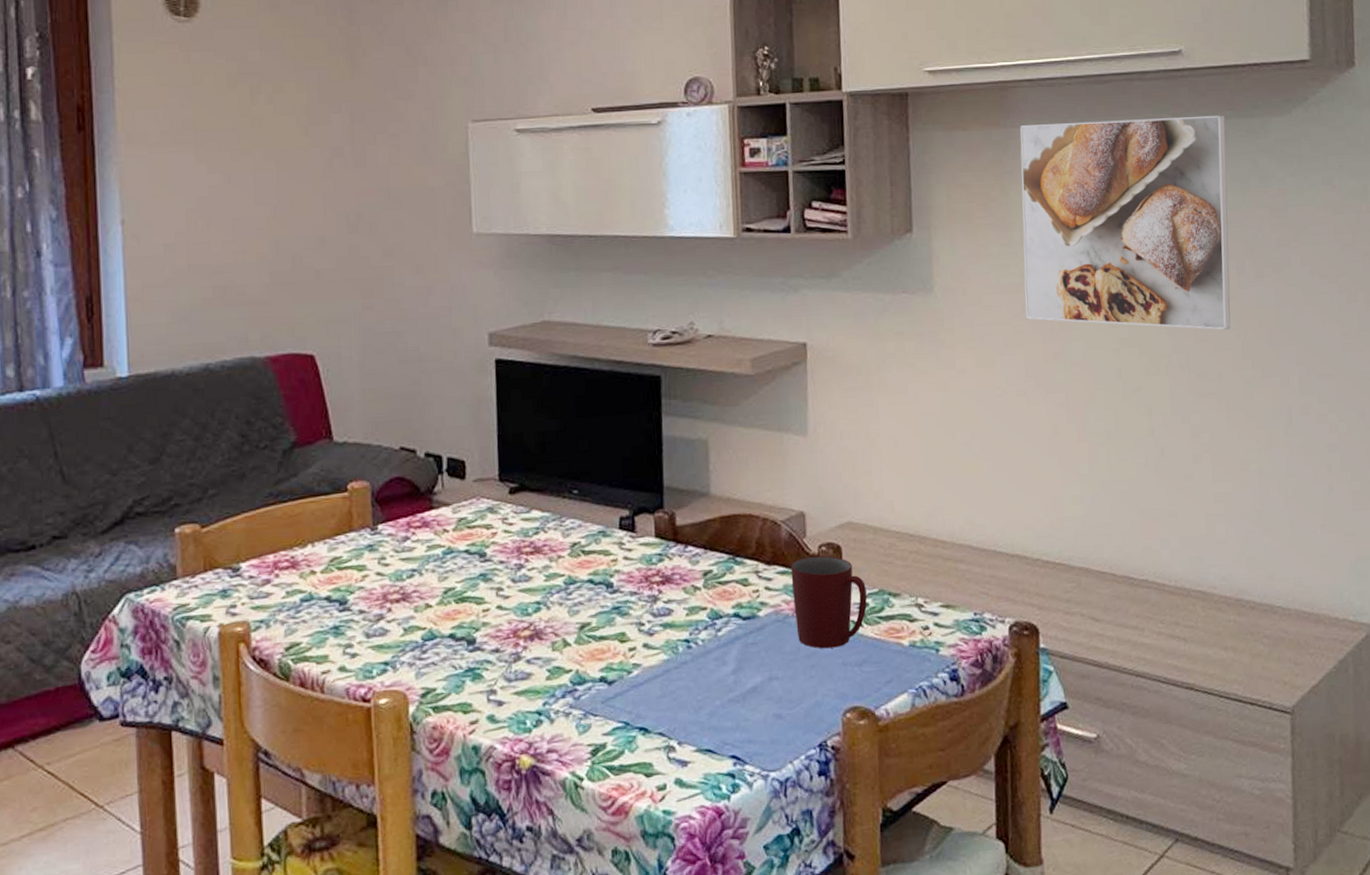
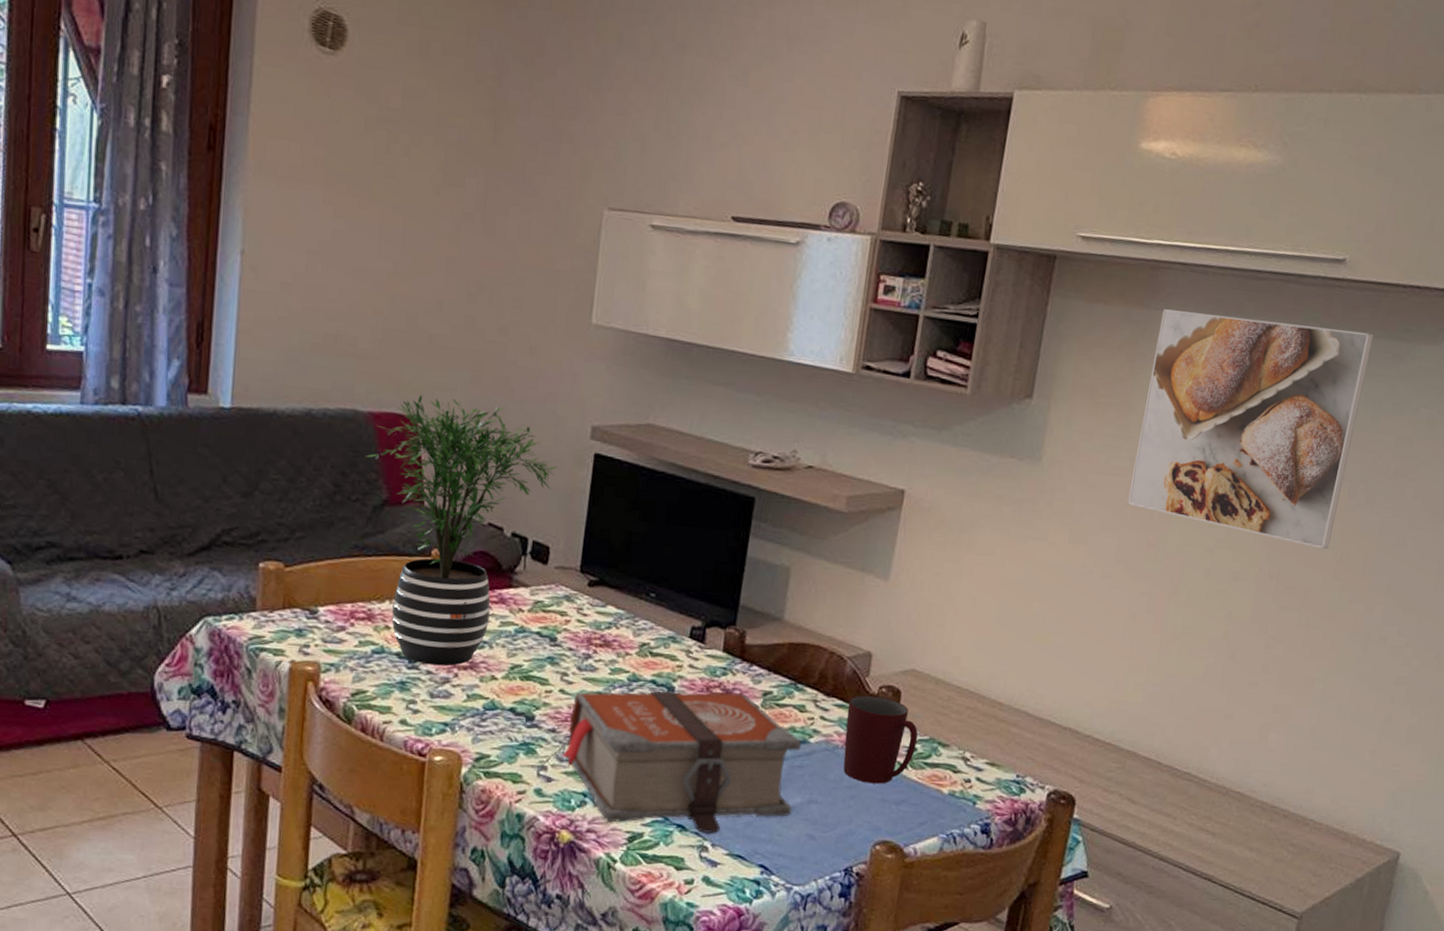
potted plant: none [269,328,461,604] -> present [366,394,558,666]
bible: none [509,577,754,738] -> present [561,690,802,833]

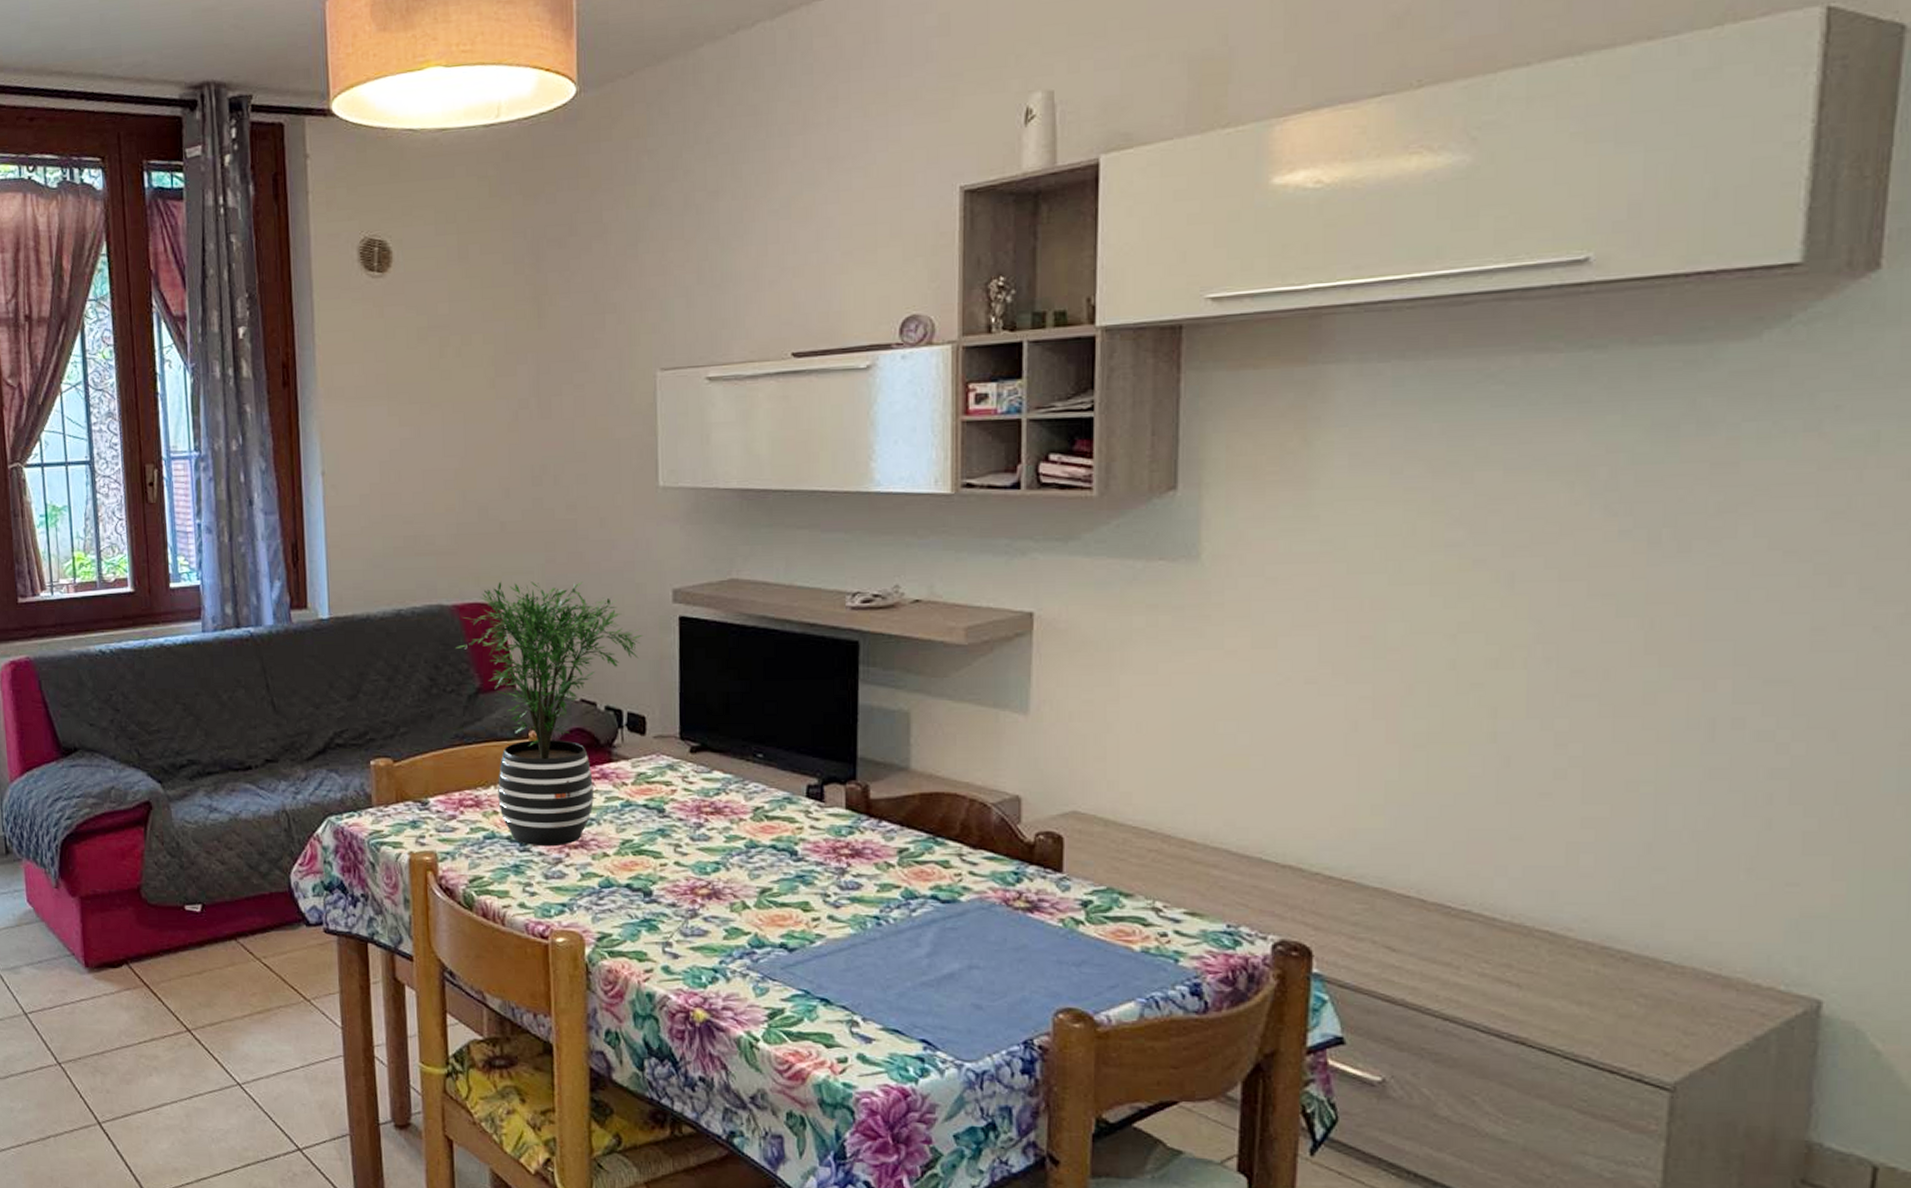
bible: present [561,690,802,833] -> none [685,852,952,1006]
mug: present [843,695,918,784] -> none [1000,844,1092,944]
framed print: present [1127,309,1374,549] -> none [1324,341,1649,617]

